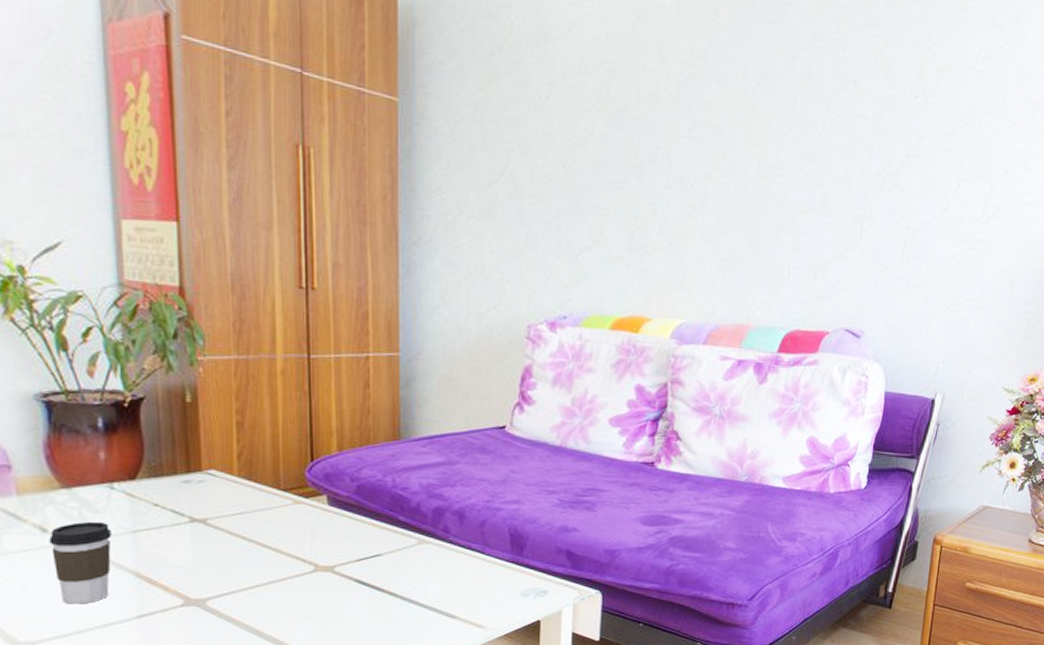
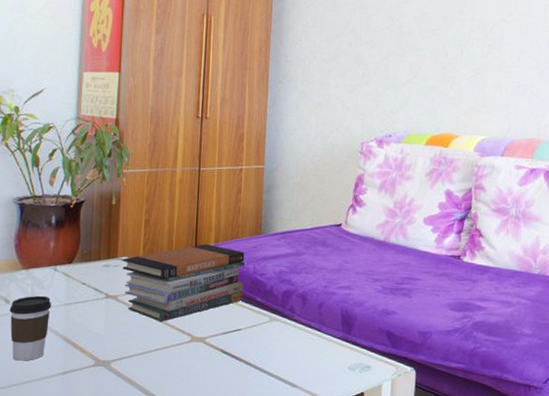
book stack: none [209,452,382,549] -> present [122,244,246,321]

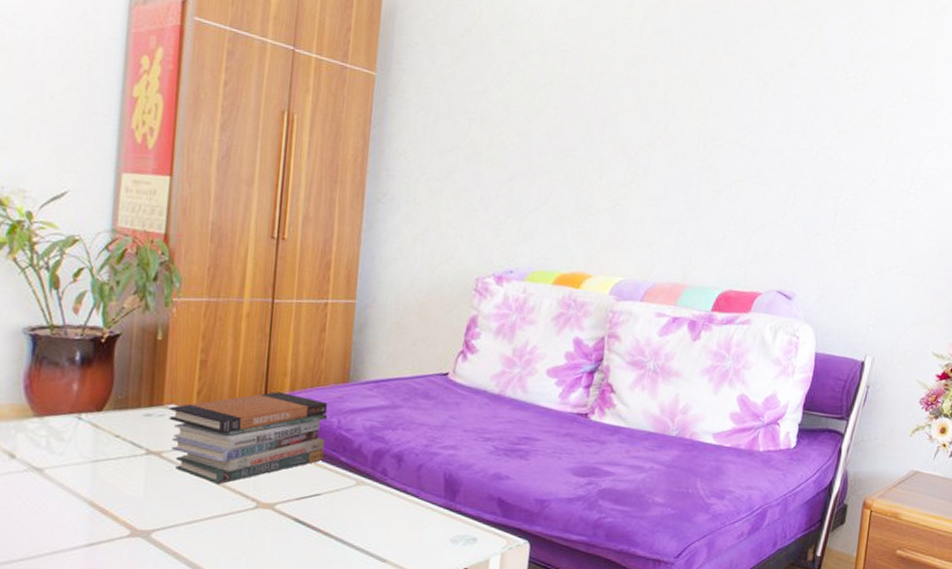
coffee cup: present [9,295,51,361] -> none [15,449,73,530]

